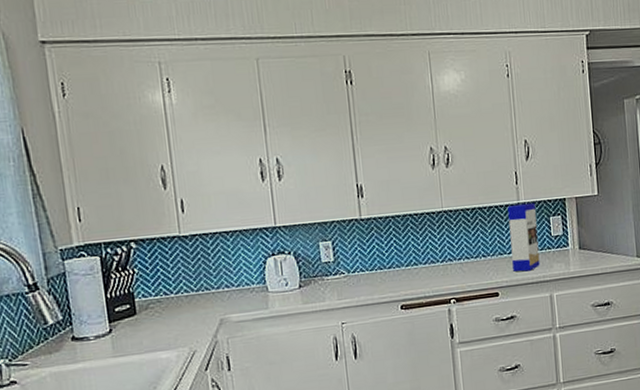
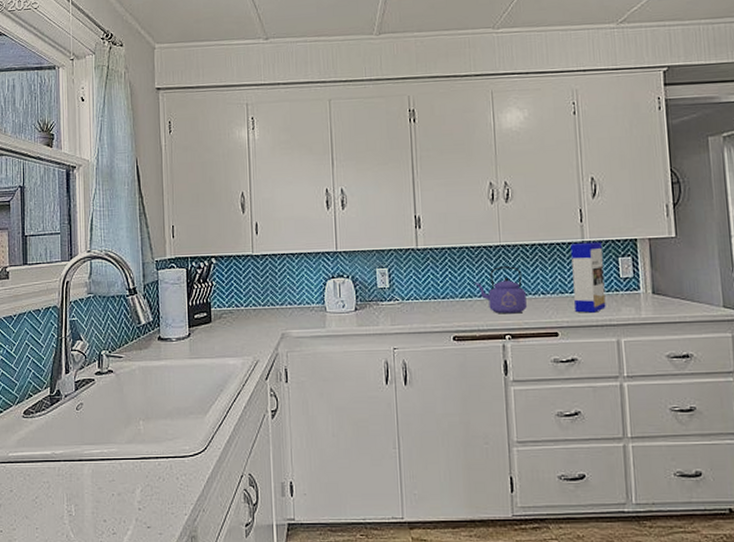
kettle: none [420,231,469,280] -> present [475,266,527,314]

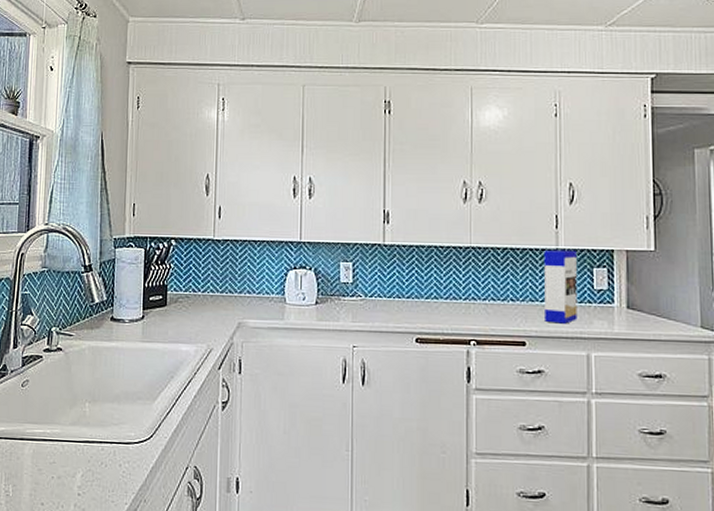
kettle: present [475,266,527,314] -> none [442,269,494,319]

